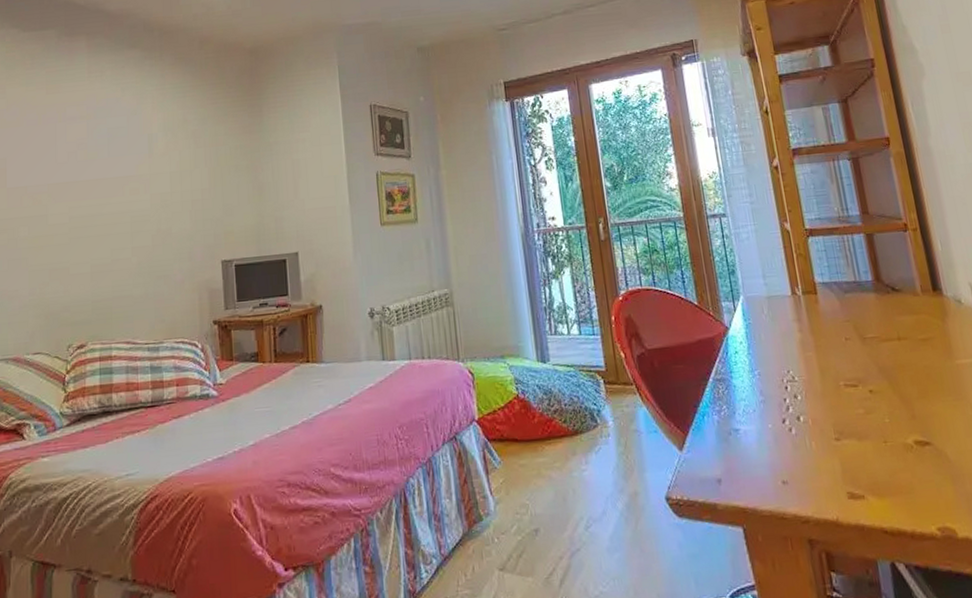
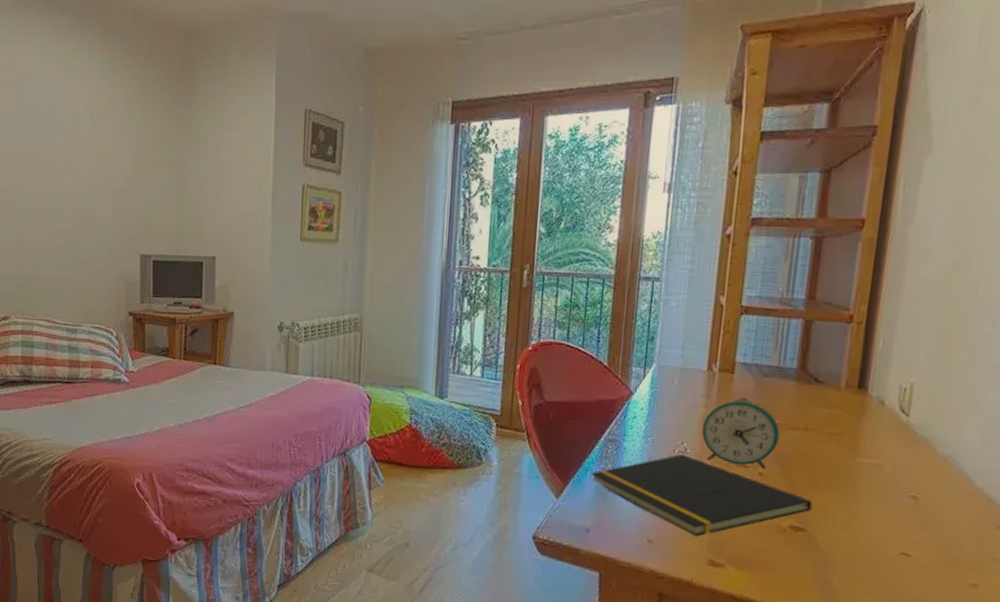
notepad: none [708,382,930,469] -> present [591,454,812,537]
alarm clock: none [802,316,878,387] -> present [701,397,780,470]

